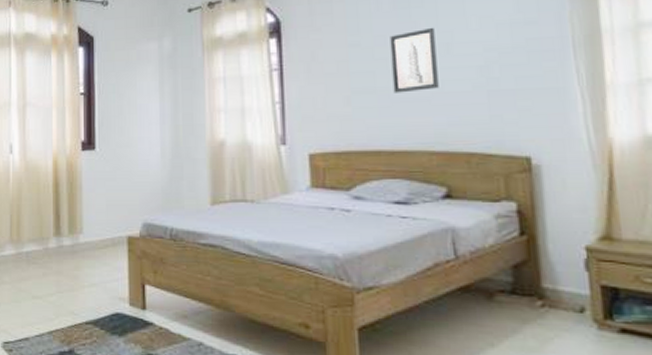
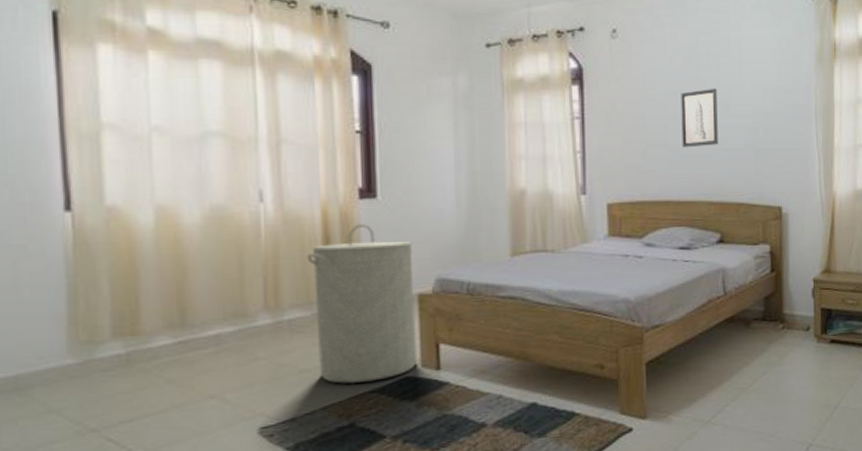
laundry hamper: none [41,172,125,313] -> present [306,224,416,384]

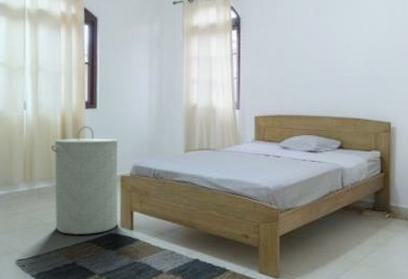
wall art: present [681,88,718,148] -> none [312,31,341,76]

